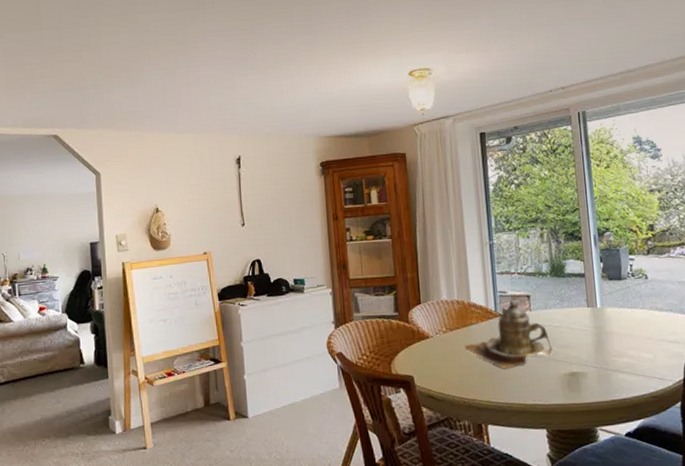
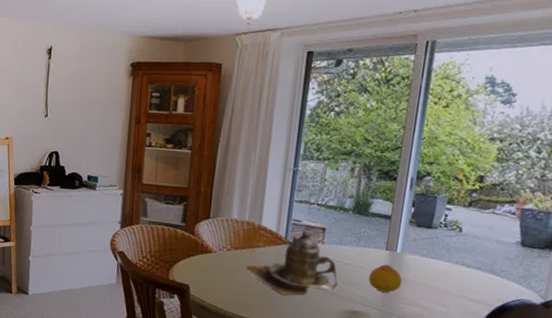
fruit: none [578,321,609,349] -> present [368,264,403,293]

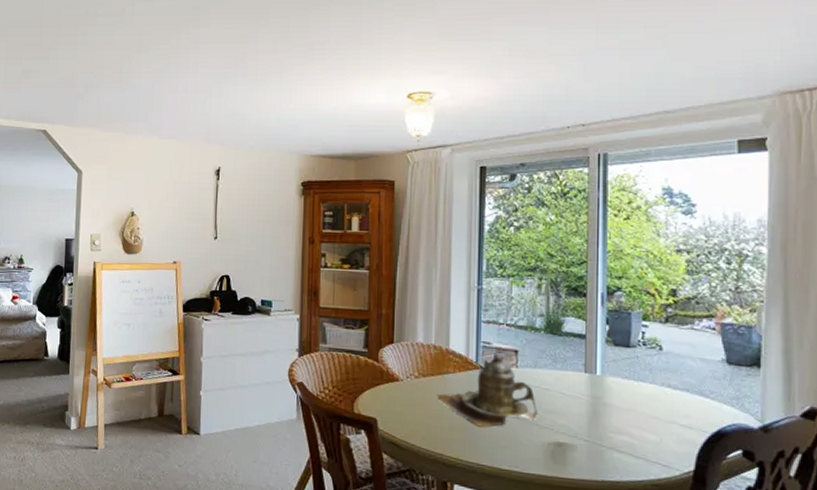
fruit: present [368,264,403,293] -> none [571,388,607,421]

